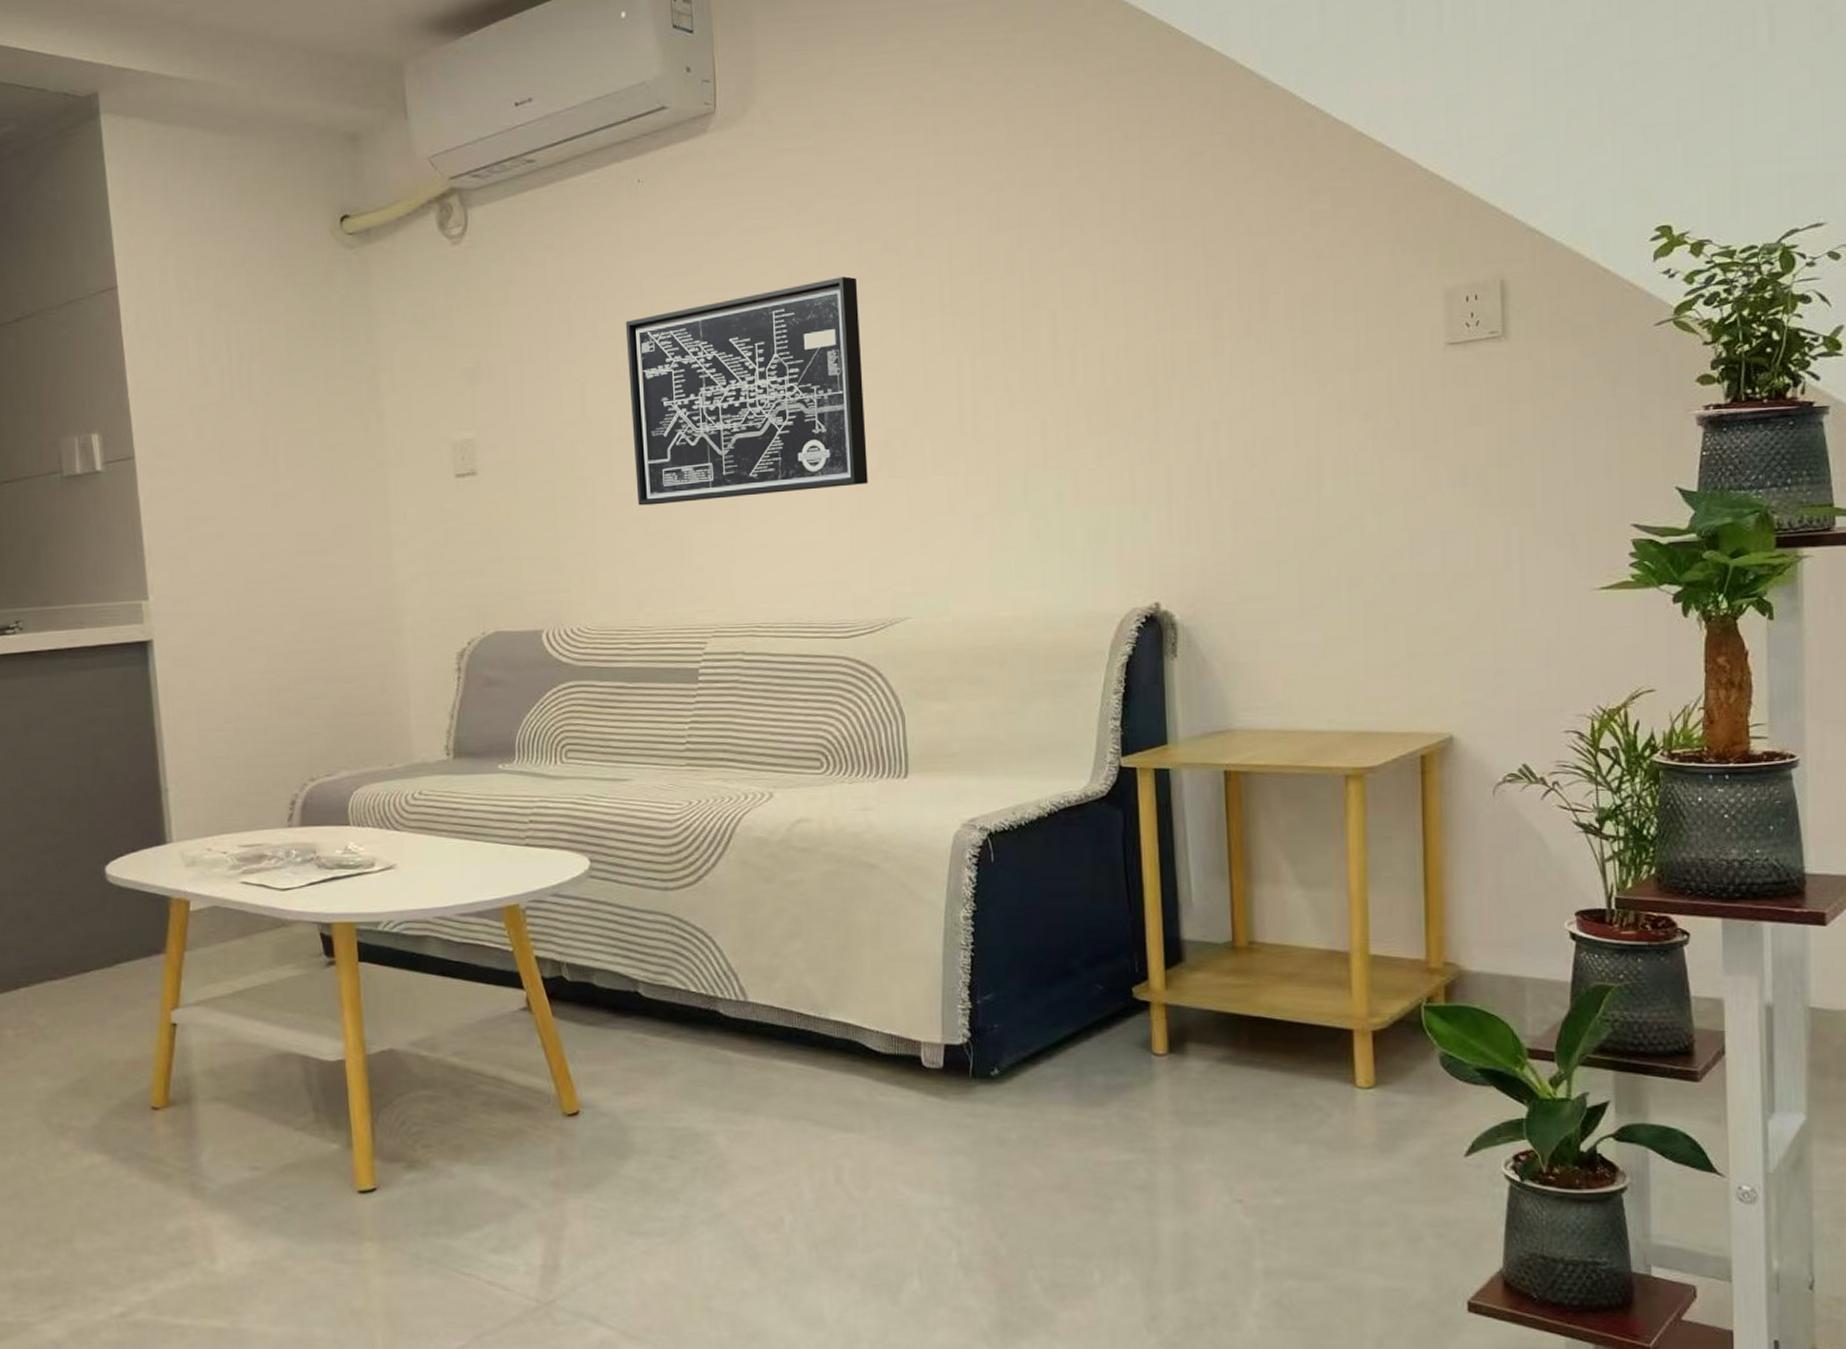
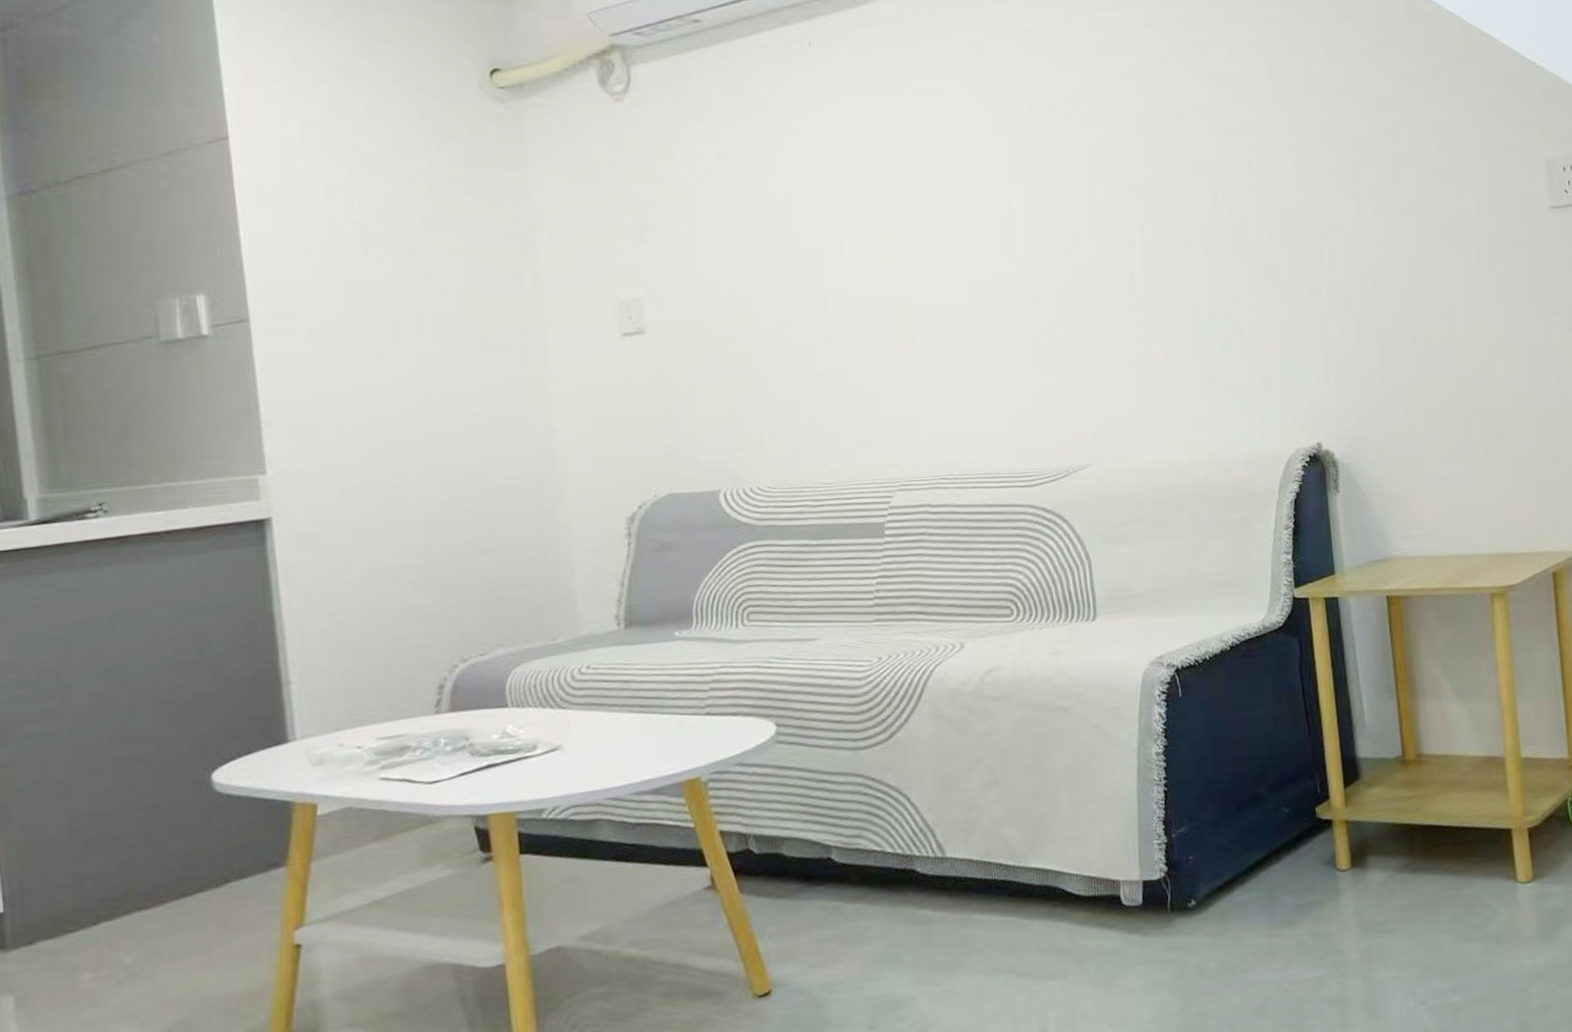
wall art: present [625,276,868,506] -> none [799,140,1047,362]

